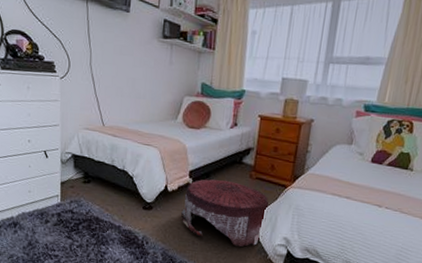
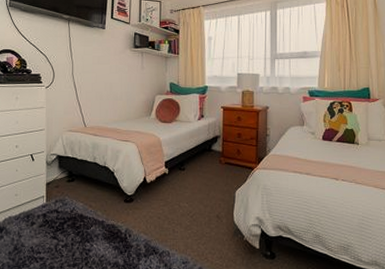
pouf: present [181,179,269,247] -> none [160,168,239,230]

